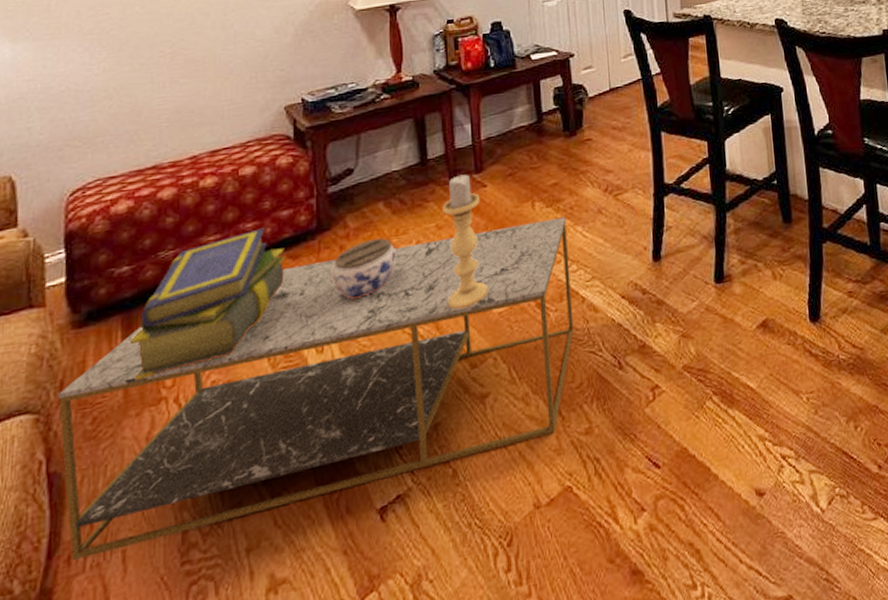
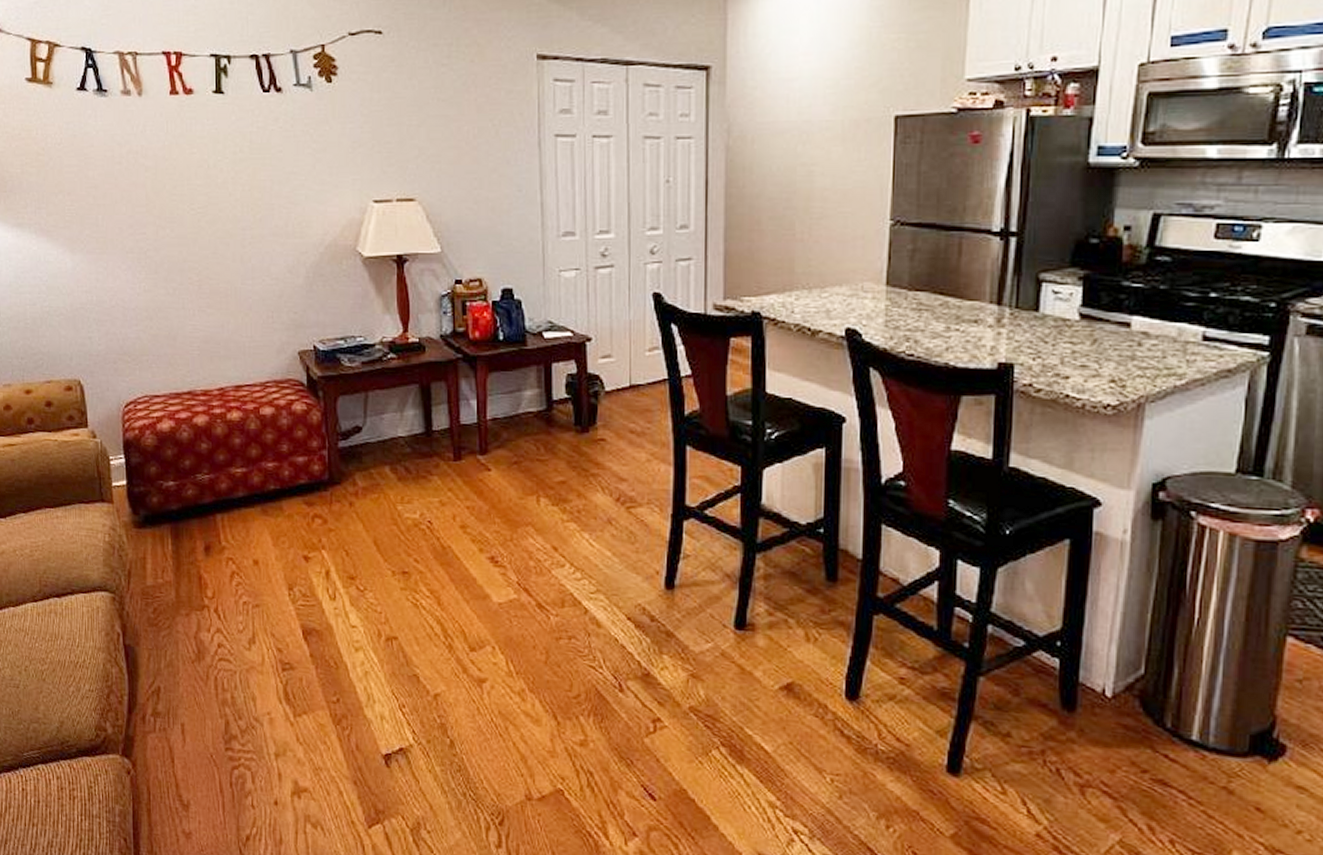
coffee table: present [58,217,574,562] -> none [128,512,575,735]
stack of books: present [131,228,285,380] -> none [179,469,301,585]
jar: present [331,238,396,299] -> none [342,502,401,557]
candle holder: present [442,174,488,310] -> none [446,453,488,591]

